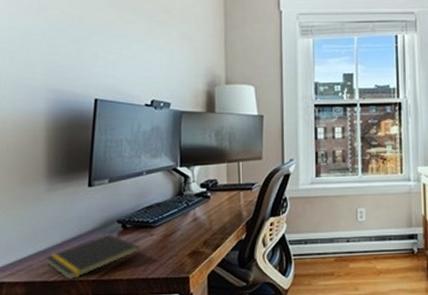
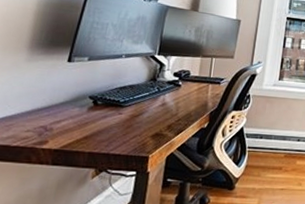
notepad: present [45,234,140,281] -> none [11,107,107,148]

